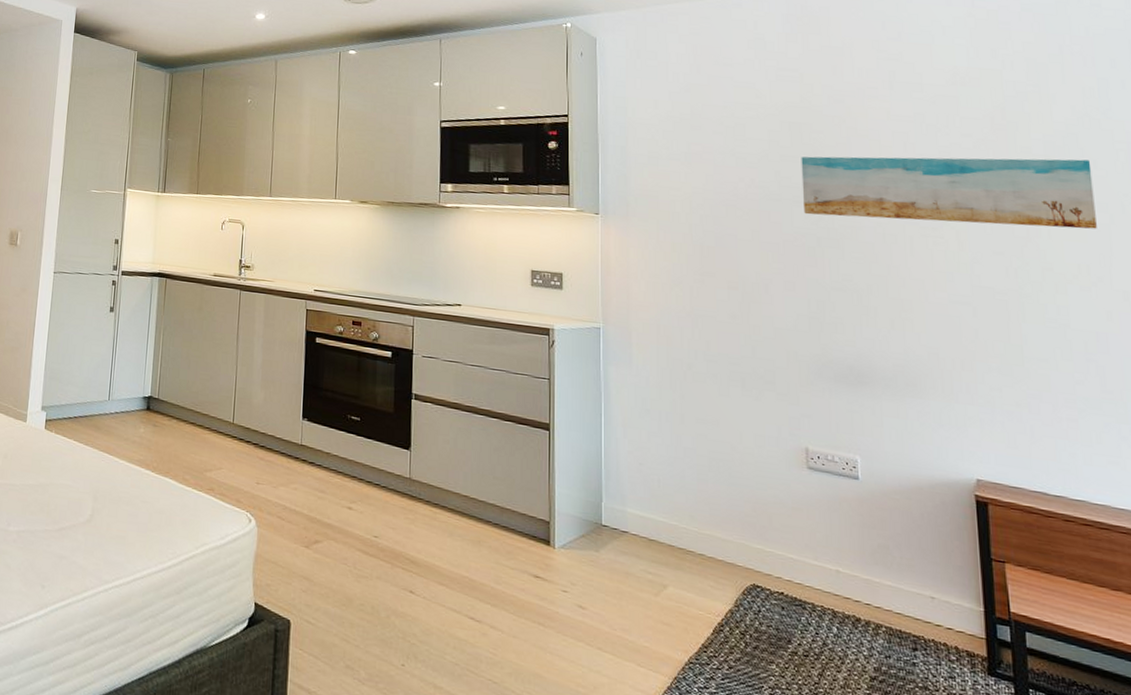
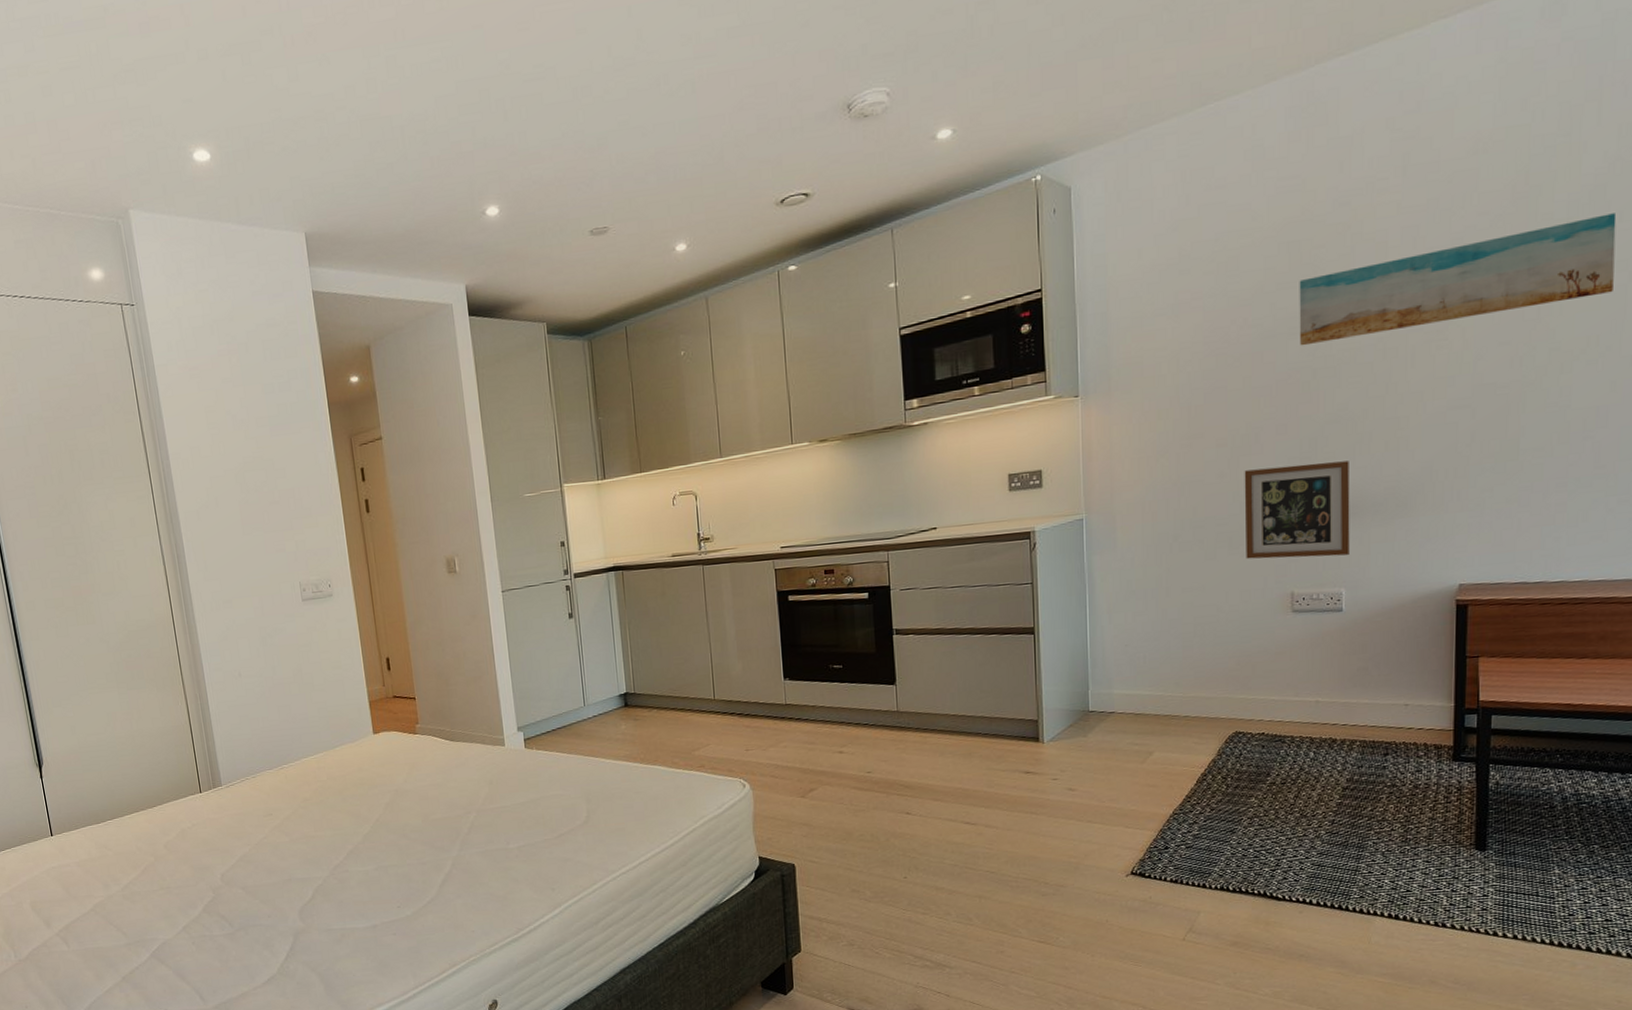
picture frame: none [755,317,862,423] -> present [1244,461,1350,559]

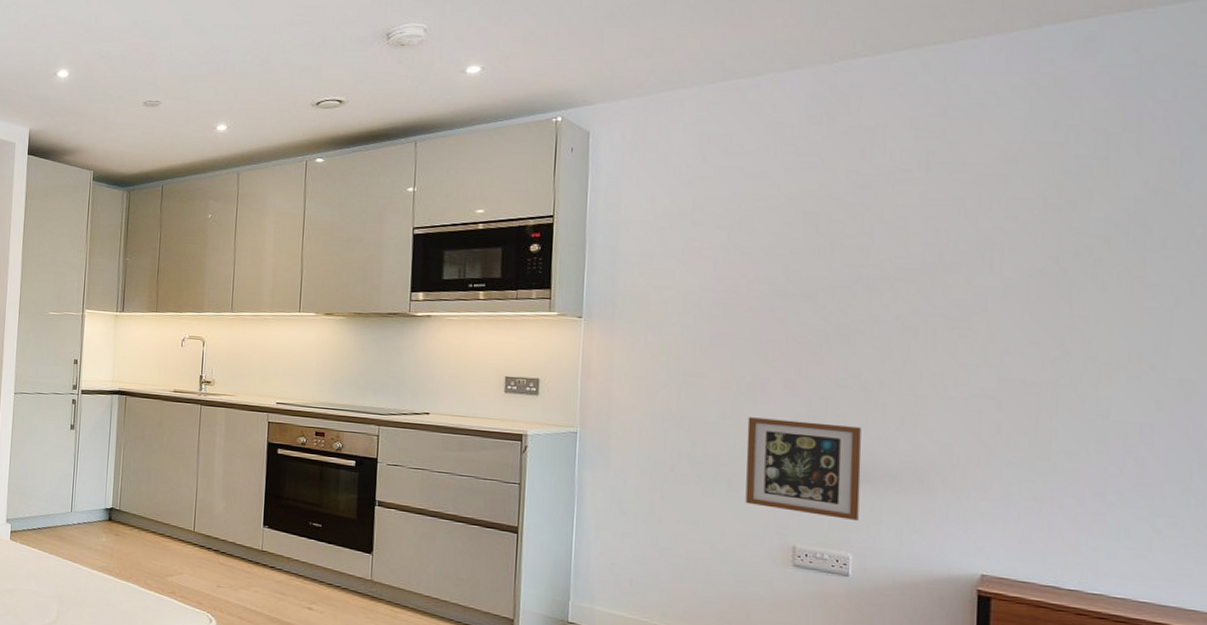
wall art: present [1299,213,1617,346] -> none [812,238,1160,314]

